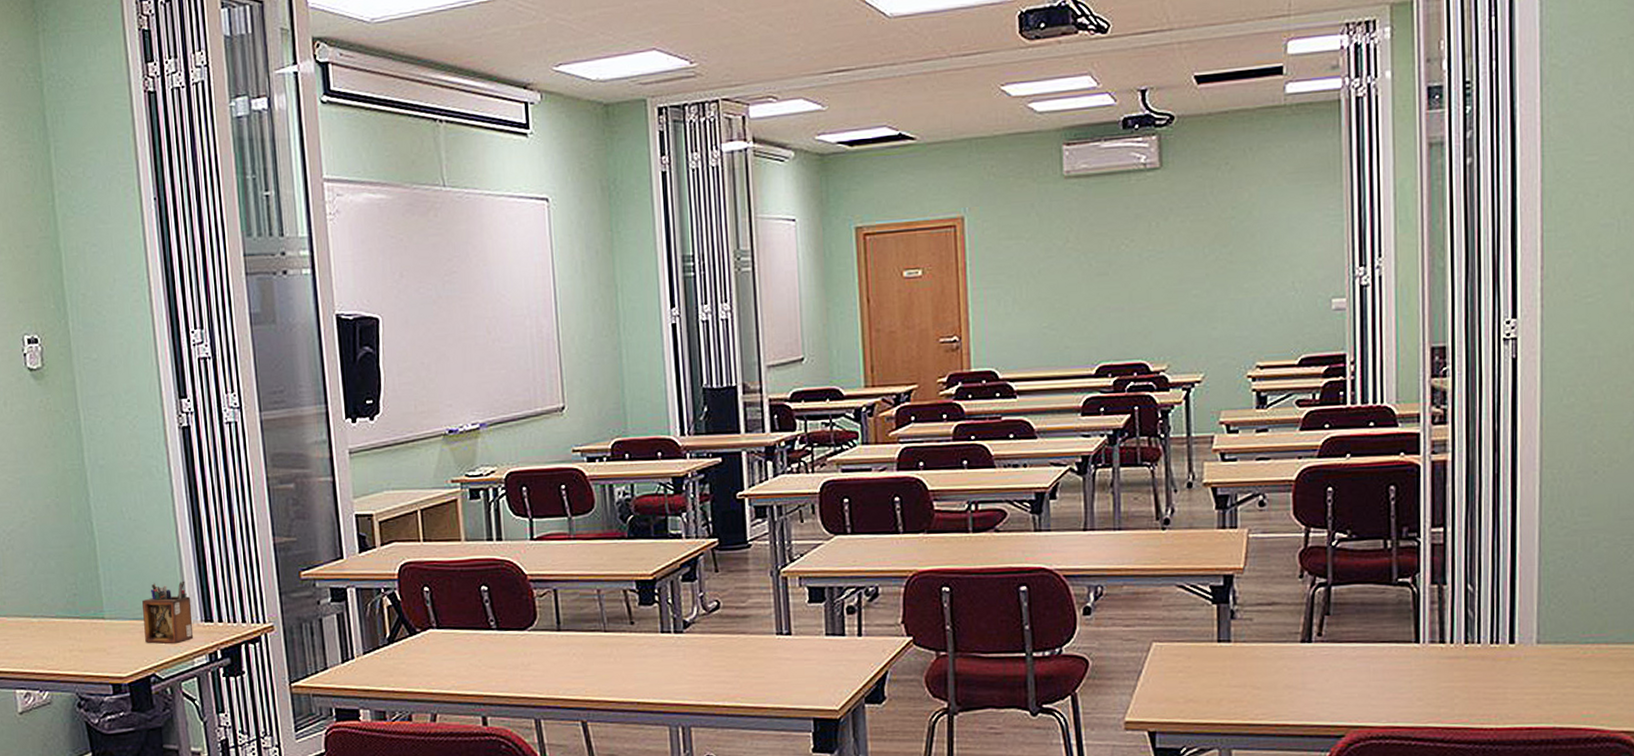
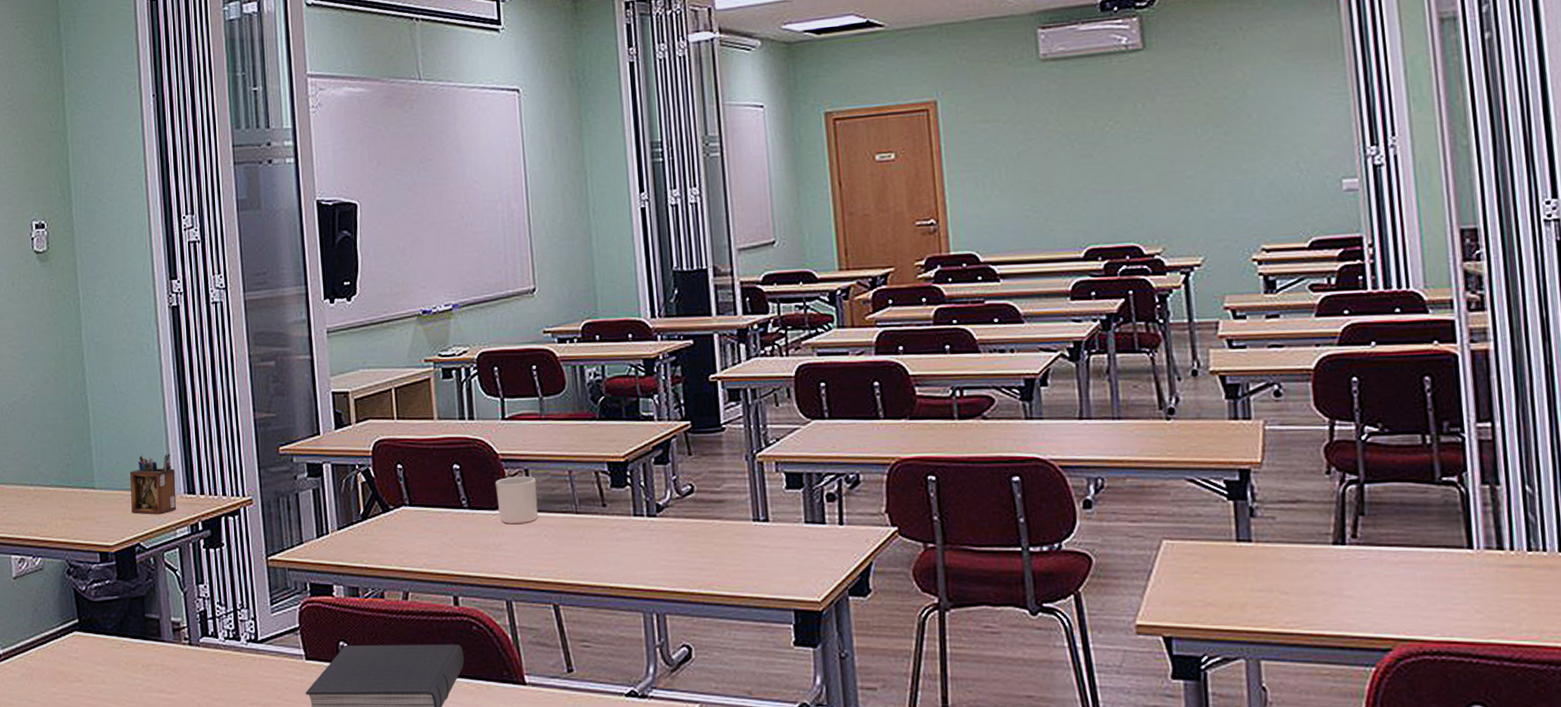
mug: none [523,595,567,645] -> present [495,475,538,525]

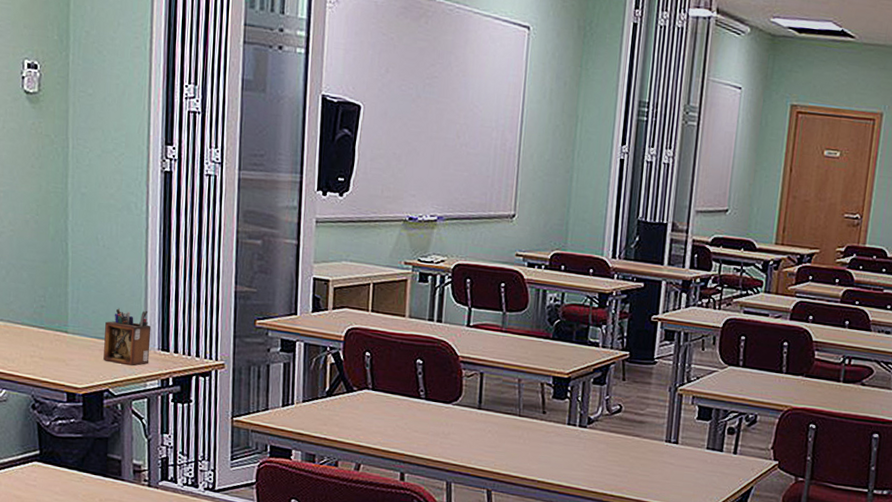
mug: present [495,475,538,525] -> none [451,377,489,420]

